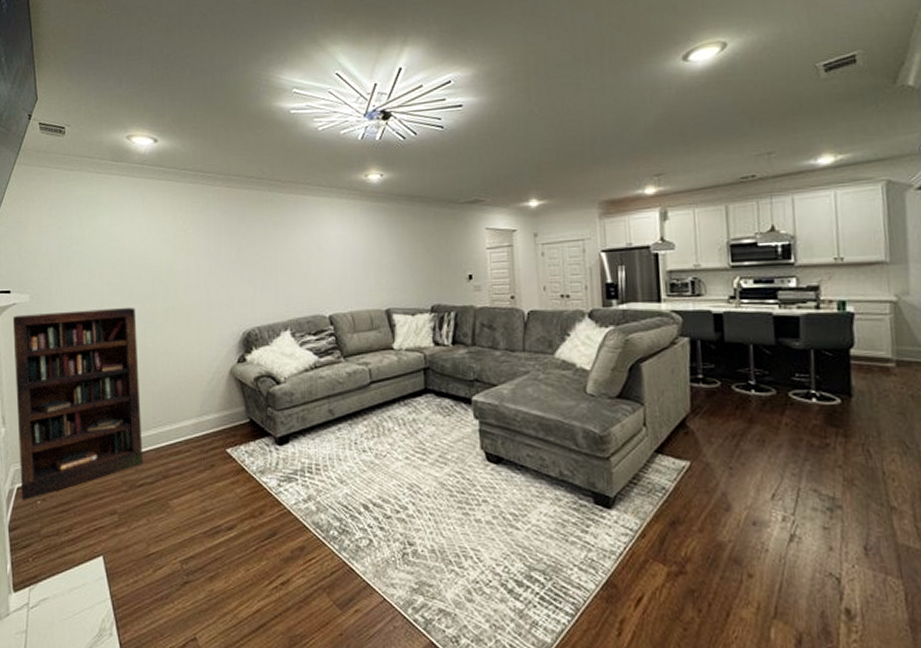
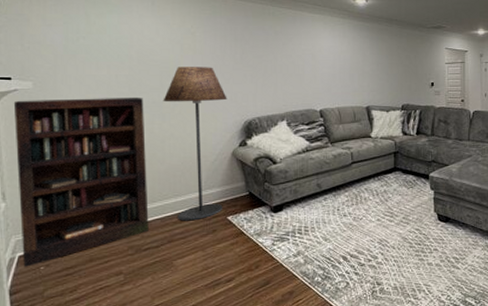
floor lamp: none [155,268,223,453] -> present [163,67,227,221]

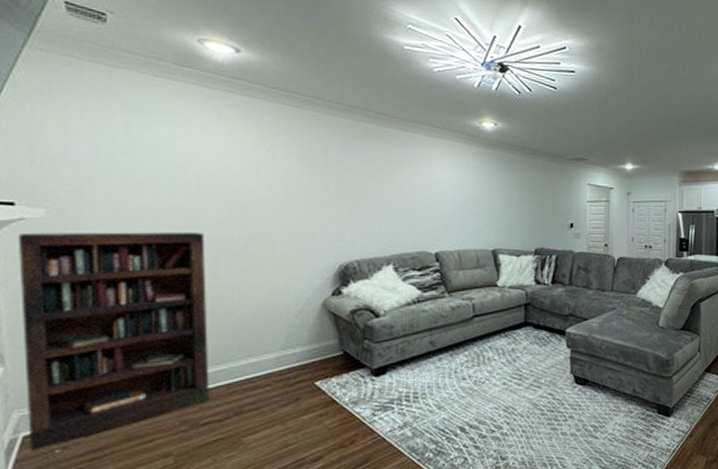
floor lamp: present [163,67,227,221] -> none [231,195,317,388]

